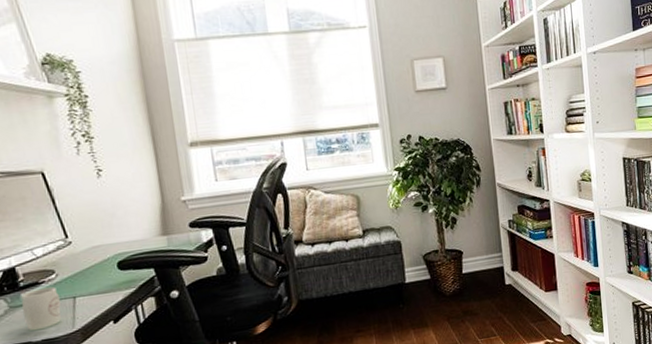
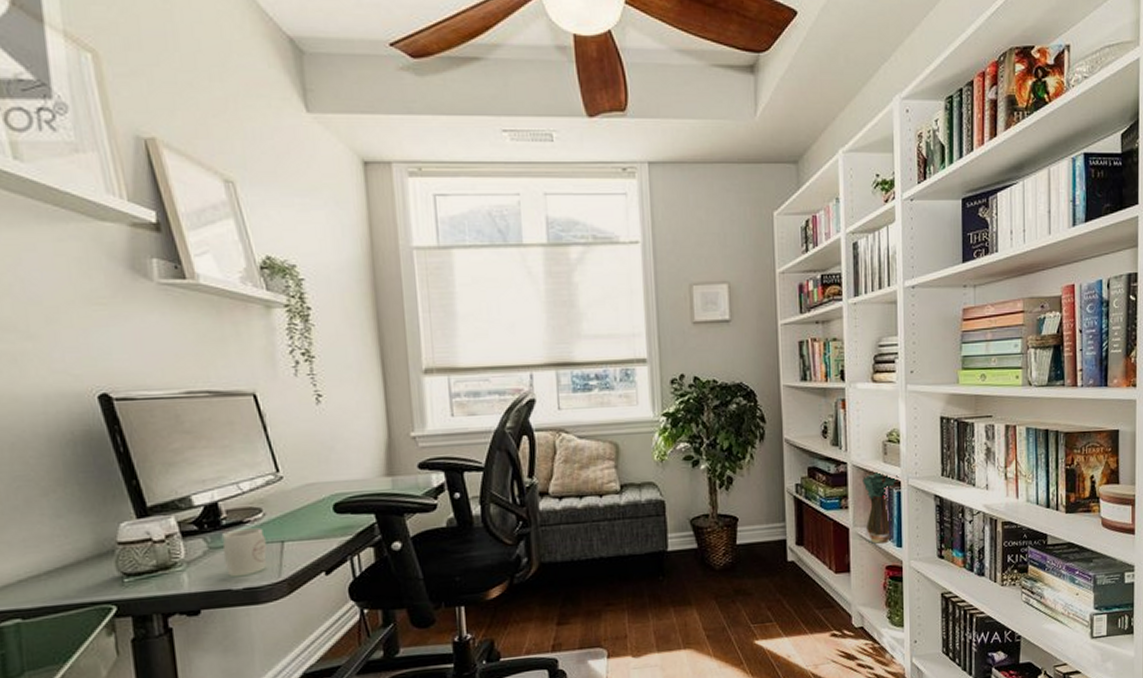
vase: none [563,206,592,266] -> present [862,472,899,545]

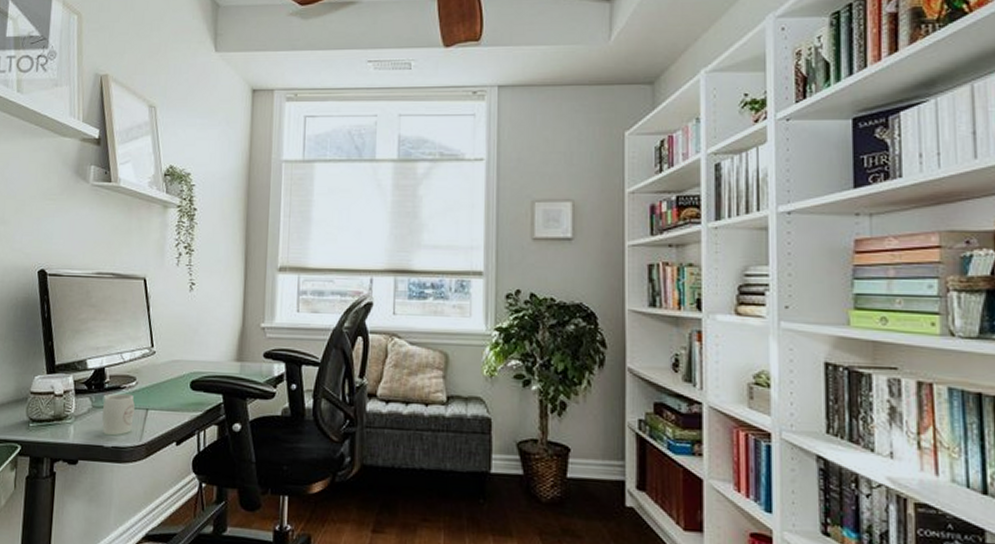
vase: present [862,472,899,545] -> none [721,417,769,506]

